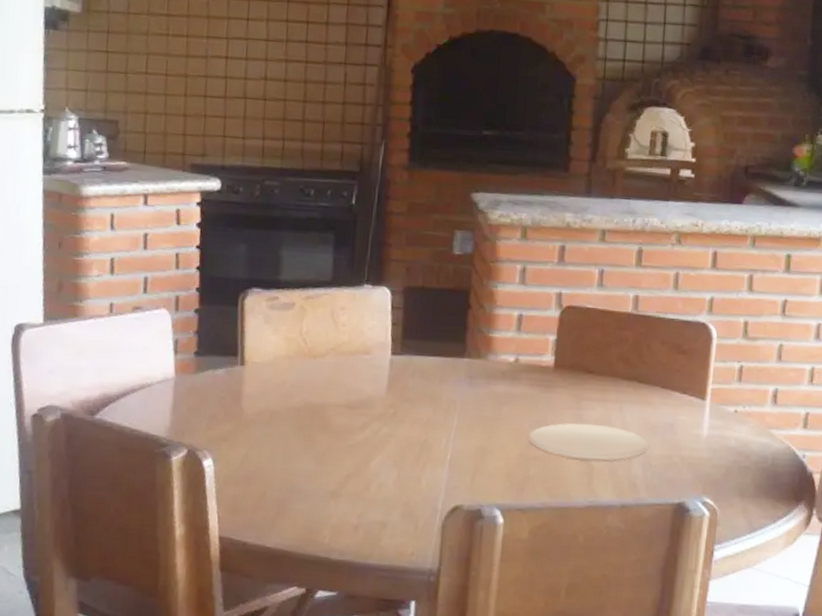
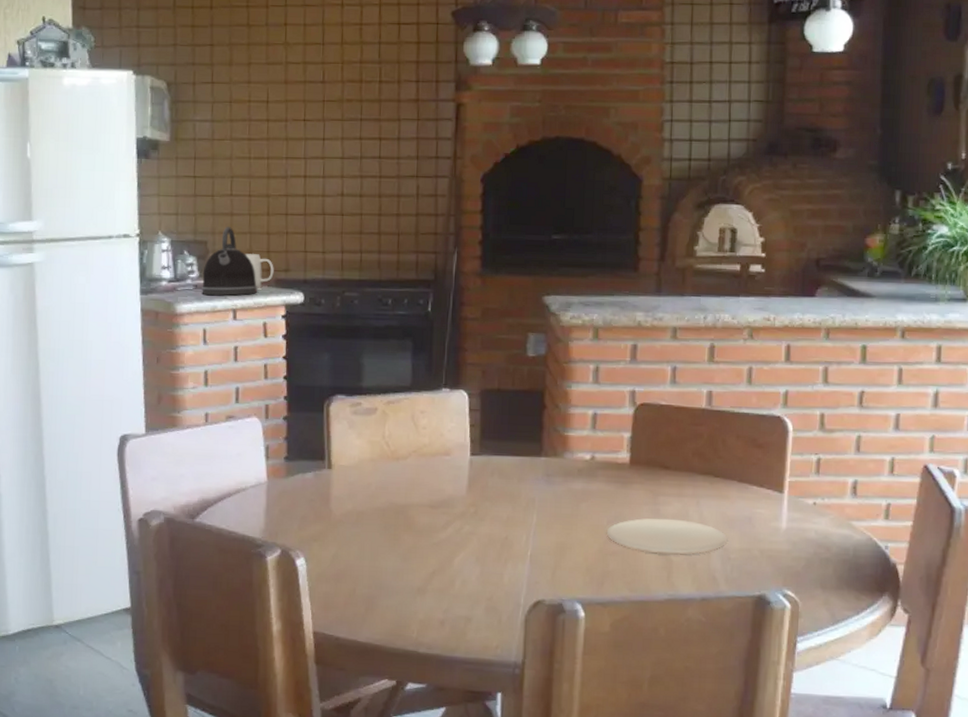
kettle: none [109,105,172,180] -> present [201,226,258,296]
mug: none [159,136,190,174] -> present [245,254,274,290]

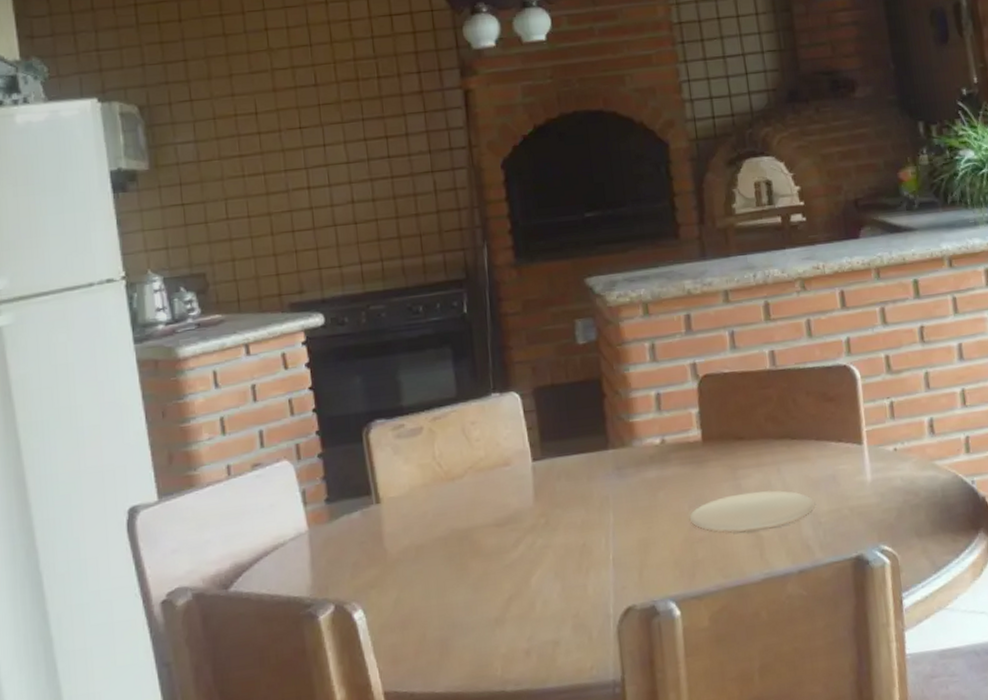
kettle: present [201,226,258,296] -> none [204,253,271,334]
mug: present [245,254,274,290] -> none [251,279,287,318]

